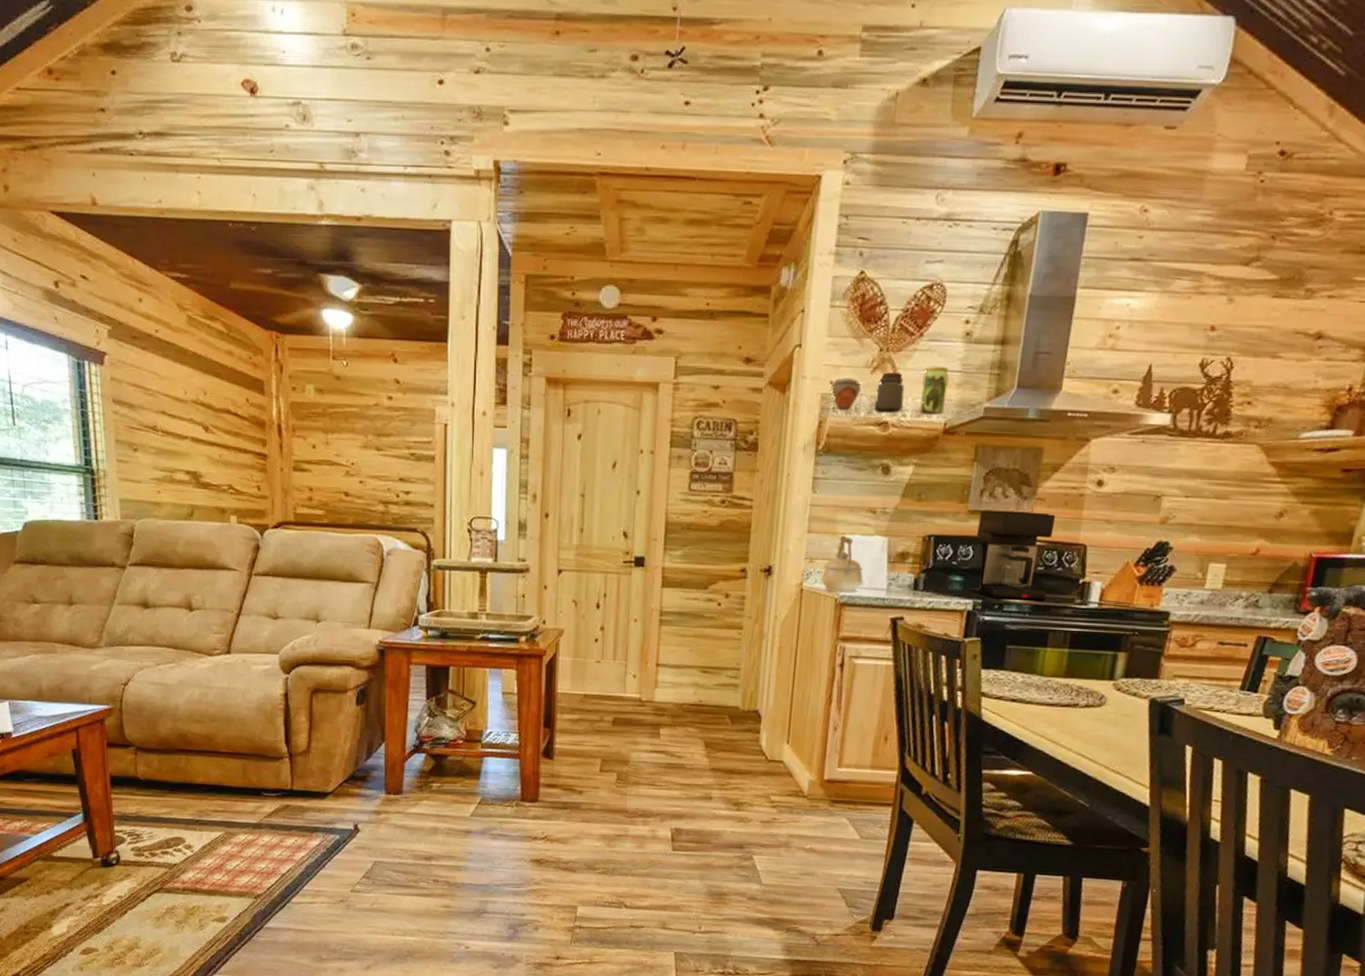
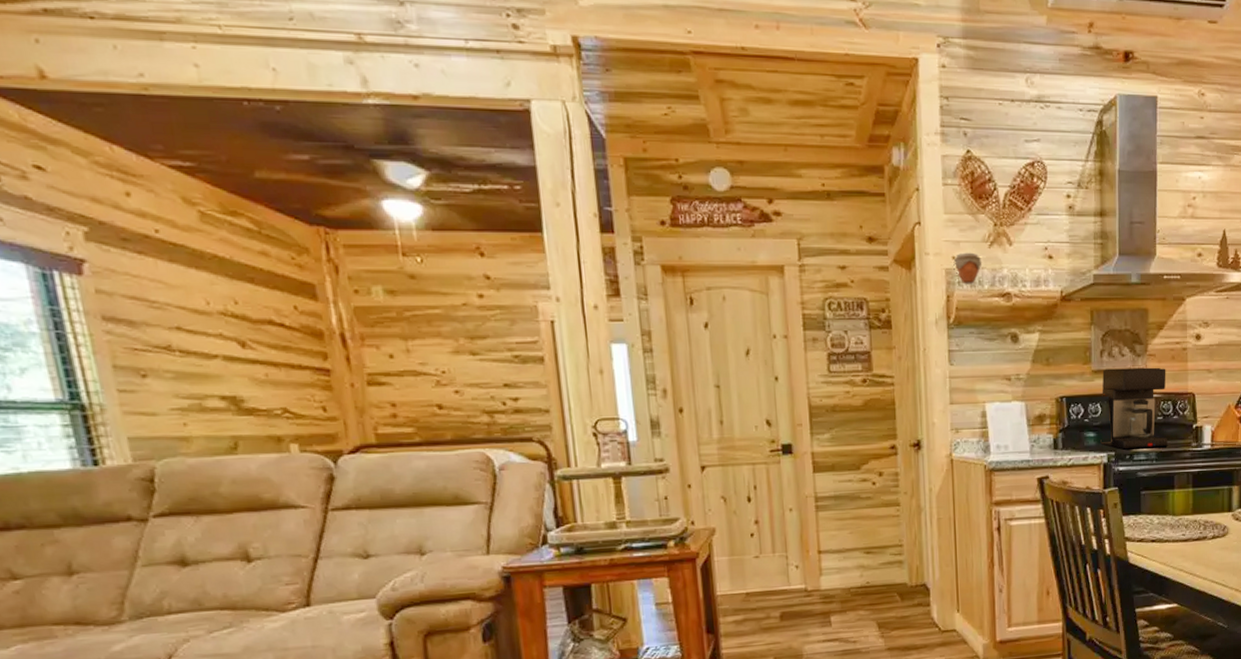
kettle: present [820,536,864,593] -> none [968,404,1007,460]
jar: present [873,372,904,413] -> none [995,246,1023,284]
jar: present [920,367,949,415] -> none [1036,239,1059,284]

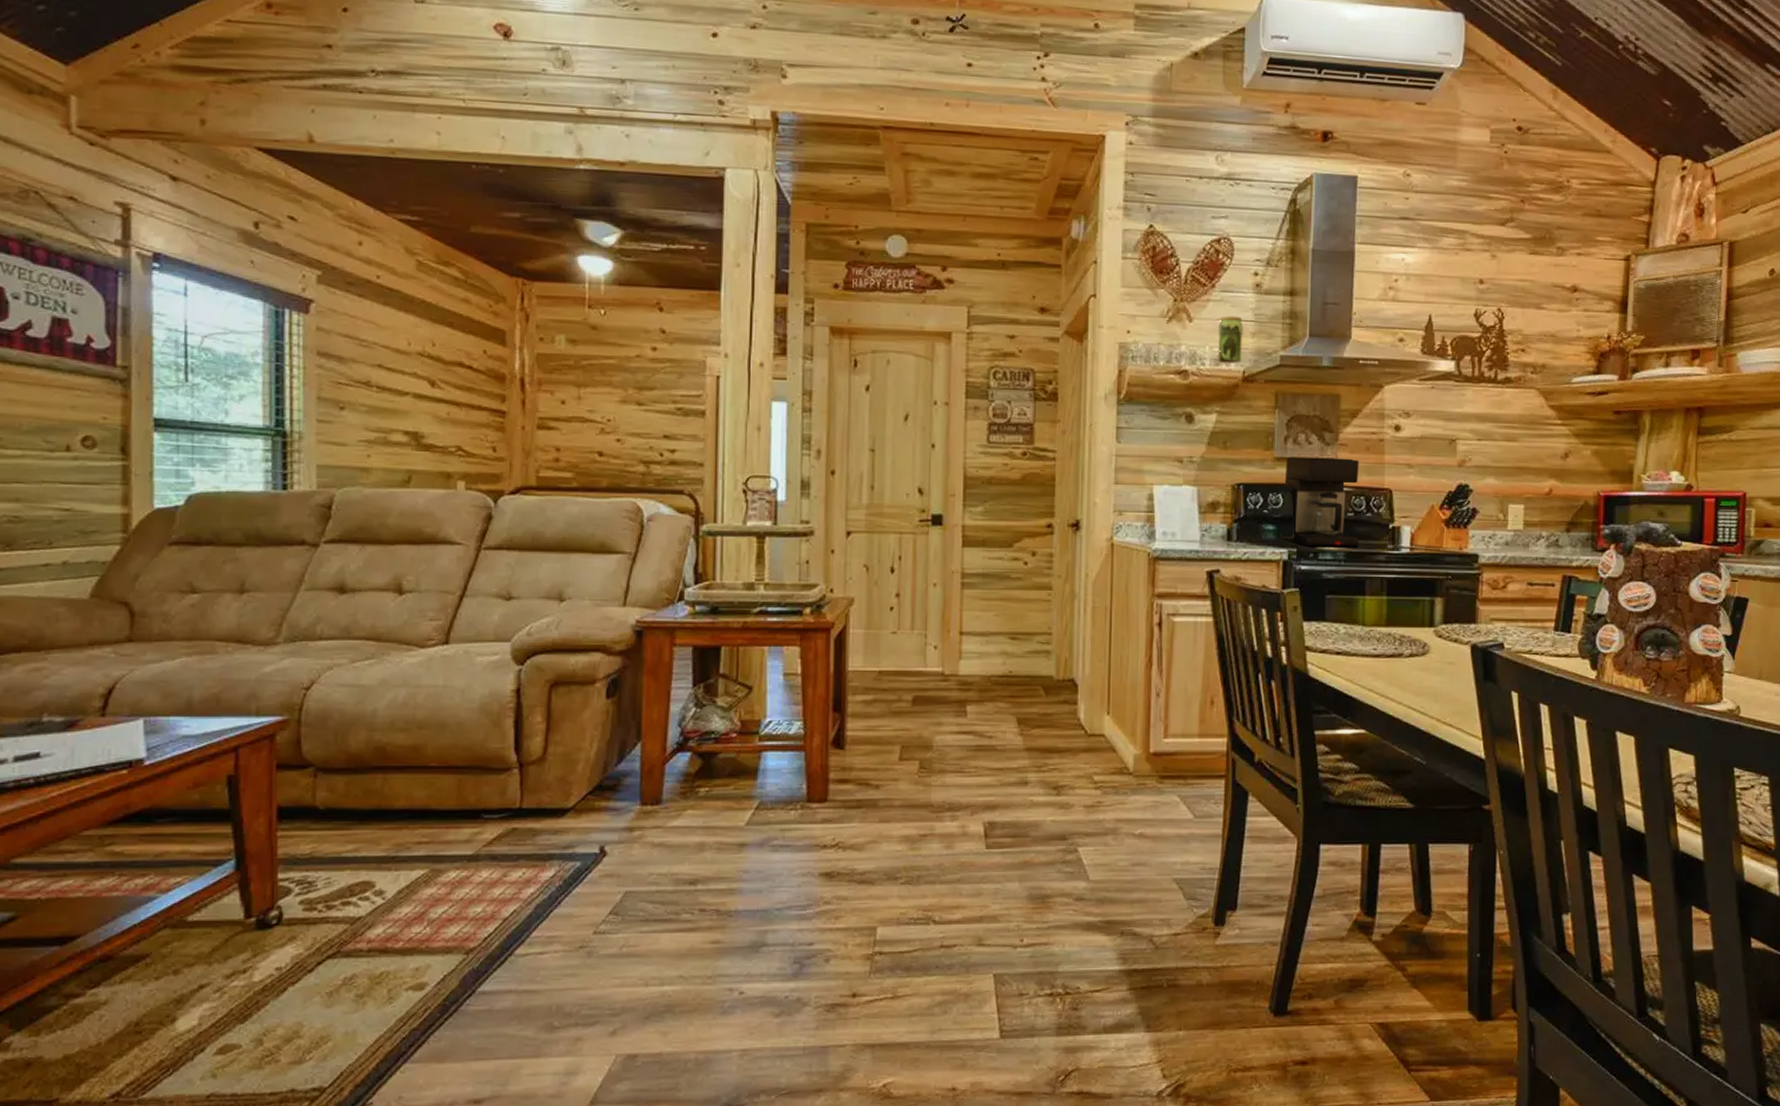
jar: present [952,252,983,284] -> none [1126,327,1159,360]
jar: none [1036,239,1059,284] -> present [1218,317,1243,363]

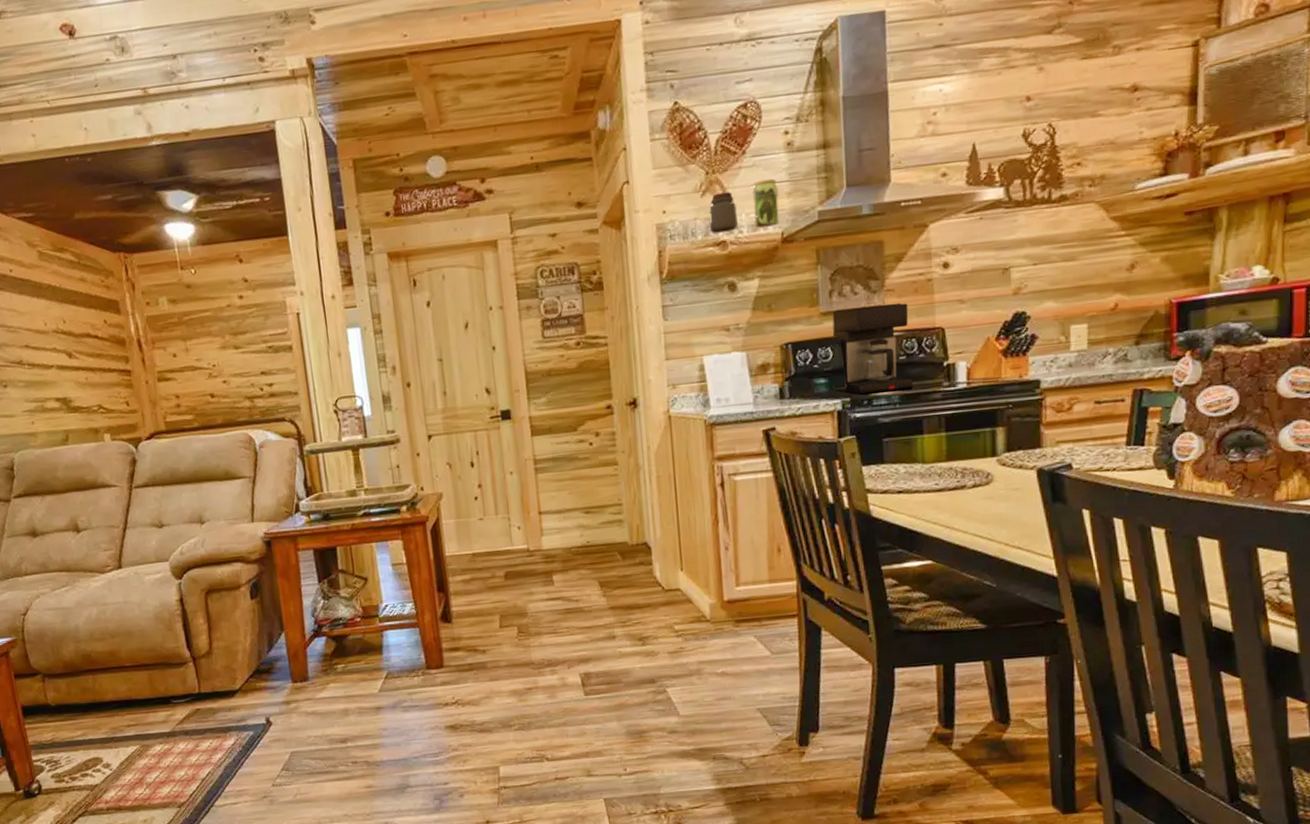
jar: none [1172,322,1202,362] -> present [709,192,739,234]

